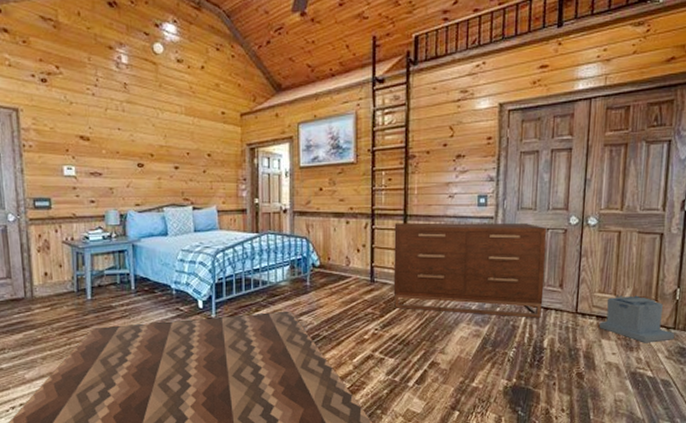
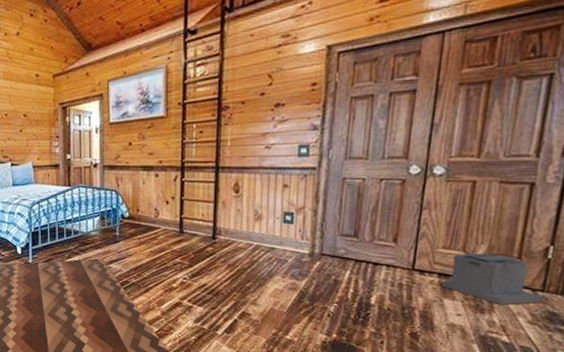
dresser: present [393,222,546,318] -> none [203,174,379,273]

